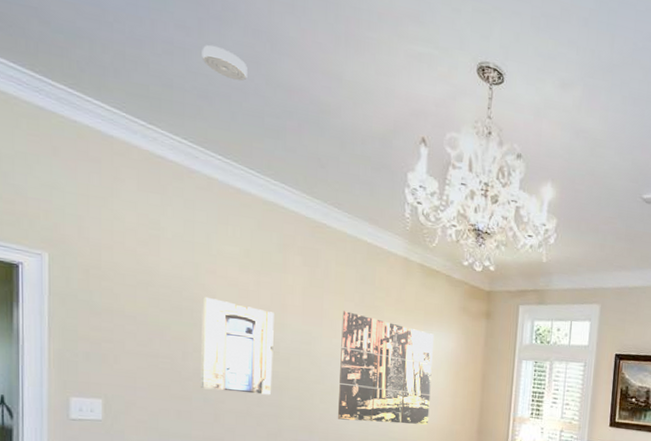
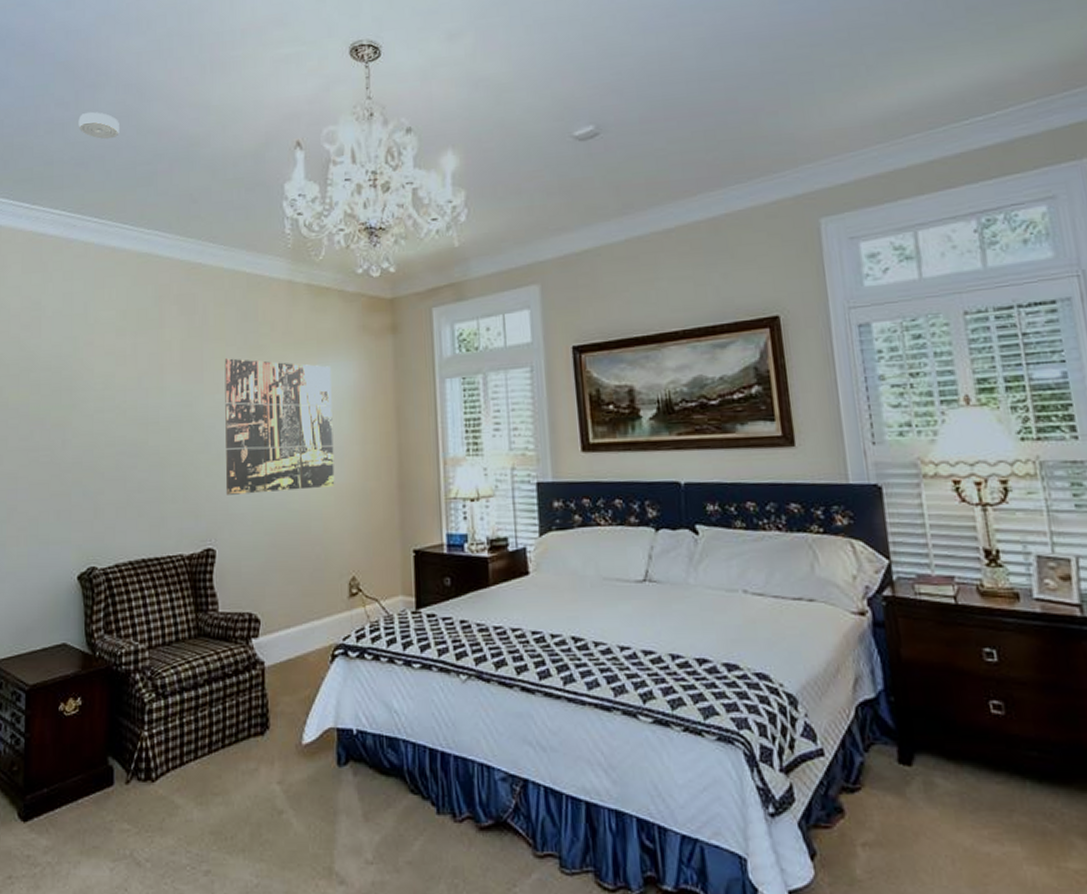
wall art: present [201,296,274,395] -> none [80,372,153,480]

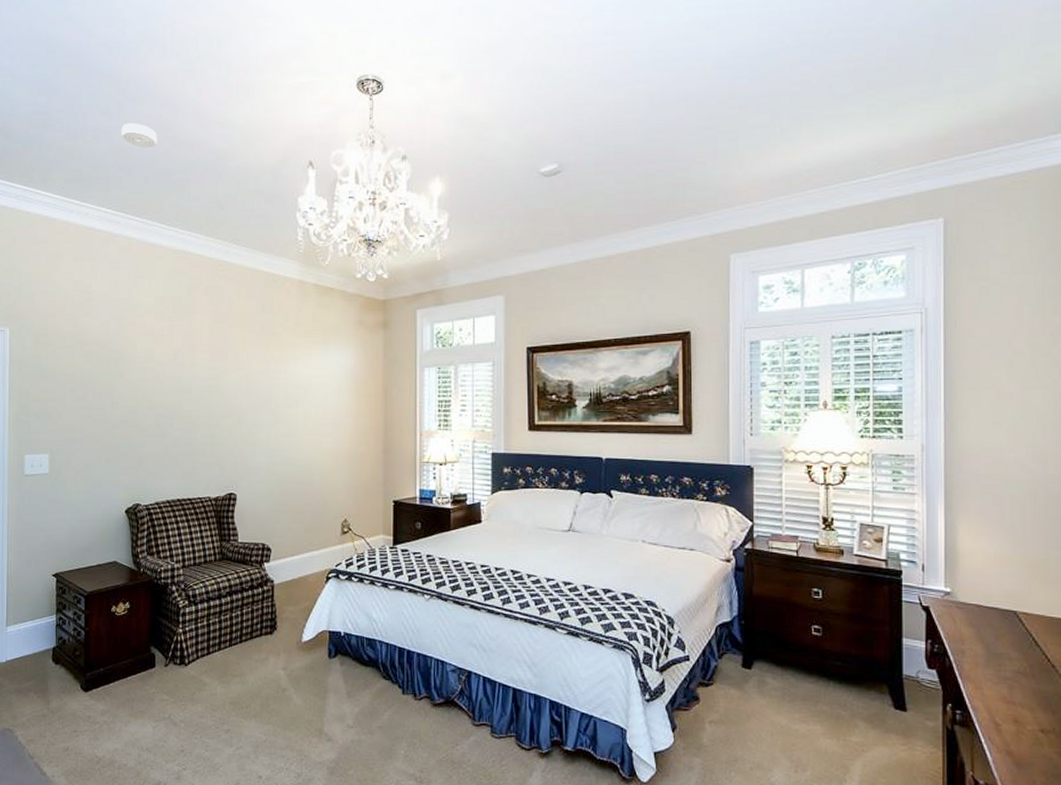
wall art: present [224,358,335,495] -> none [245,342,333,452]

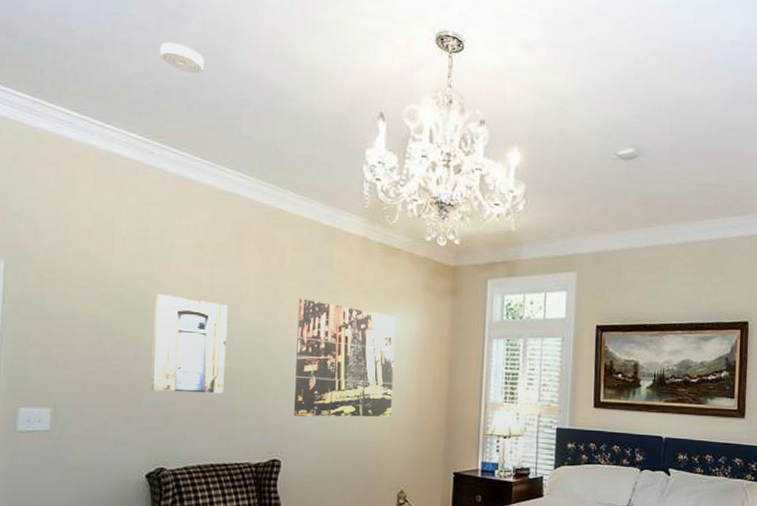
wall art: none [126,347,186,435] -> present [151,293,228,394]
wall art: none [245,342,333,452] -> present [293,298,396,417]

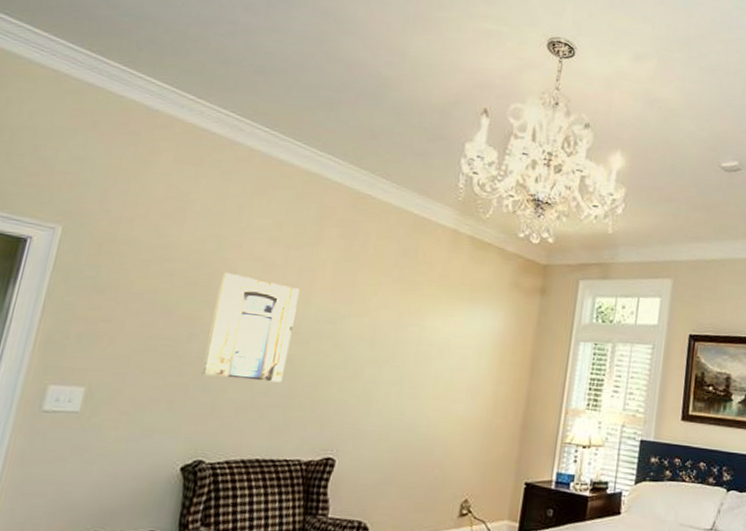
smoke detector: present [160,41,204,74] -> none [265,25,310,58]
wall art: present [293,298,396,417] -> none [355,287,479,418]

